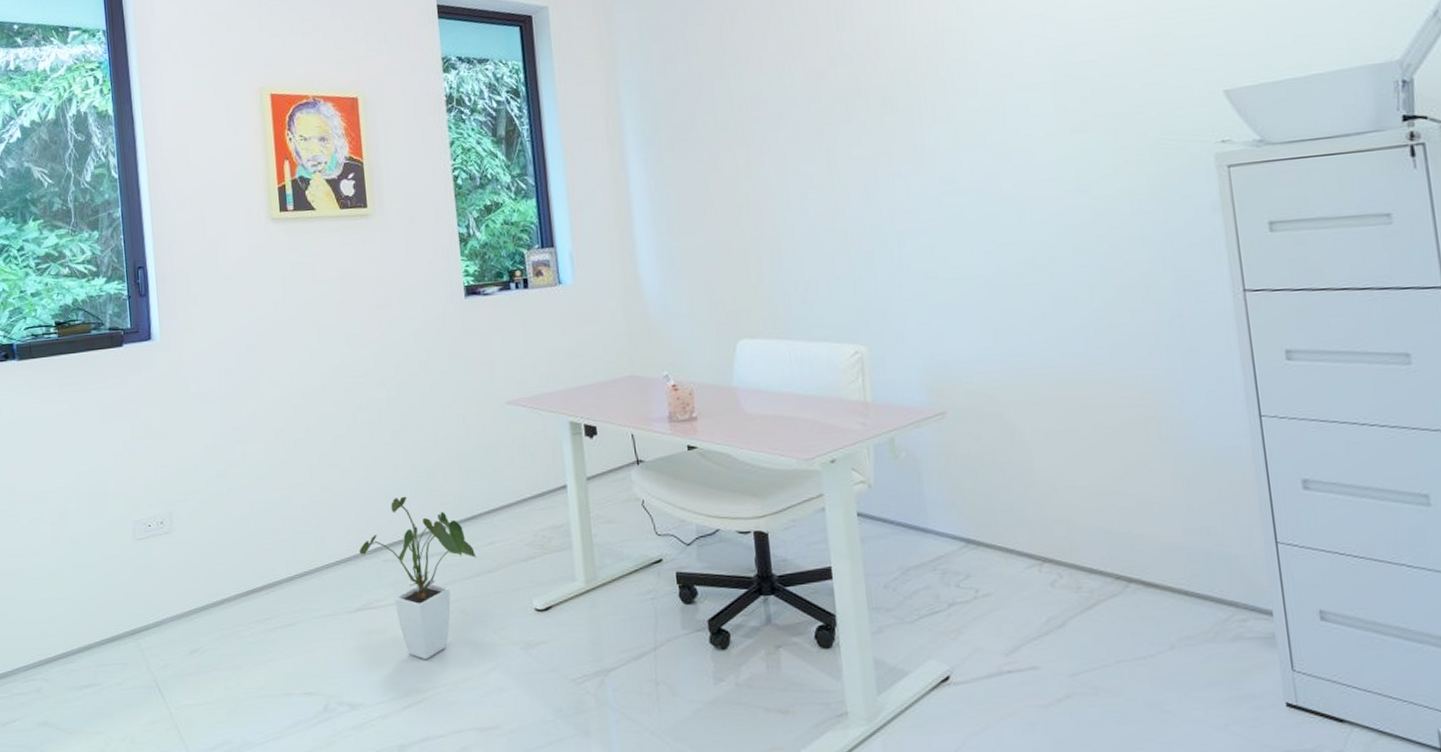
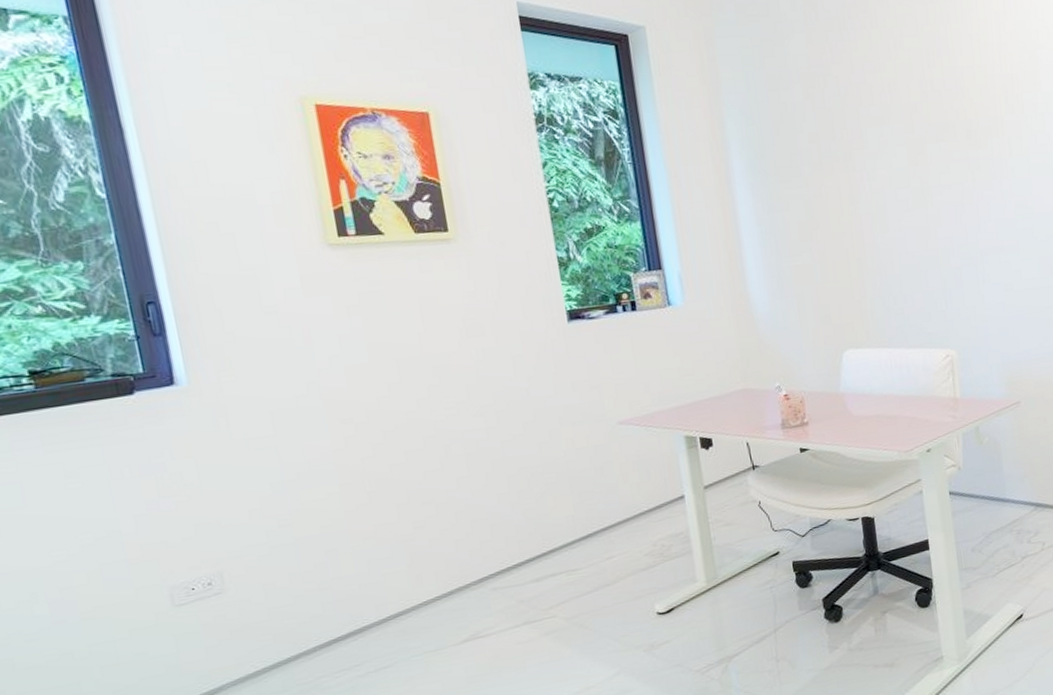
house plant: present [359,496,477,660] -> none [462,523,594,678]

